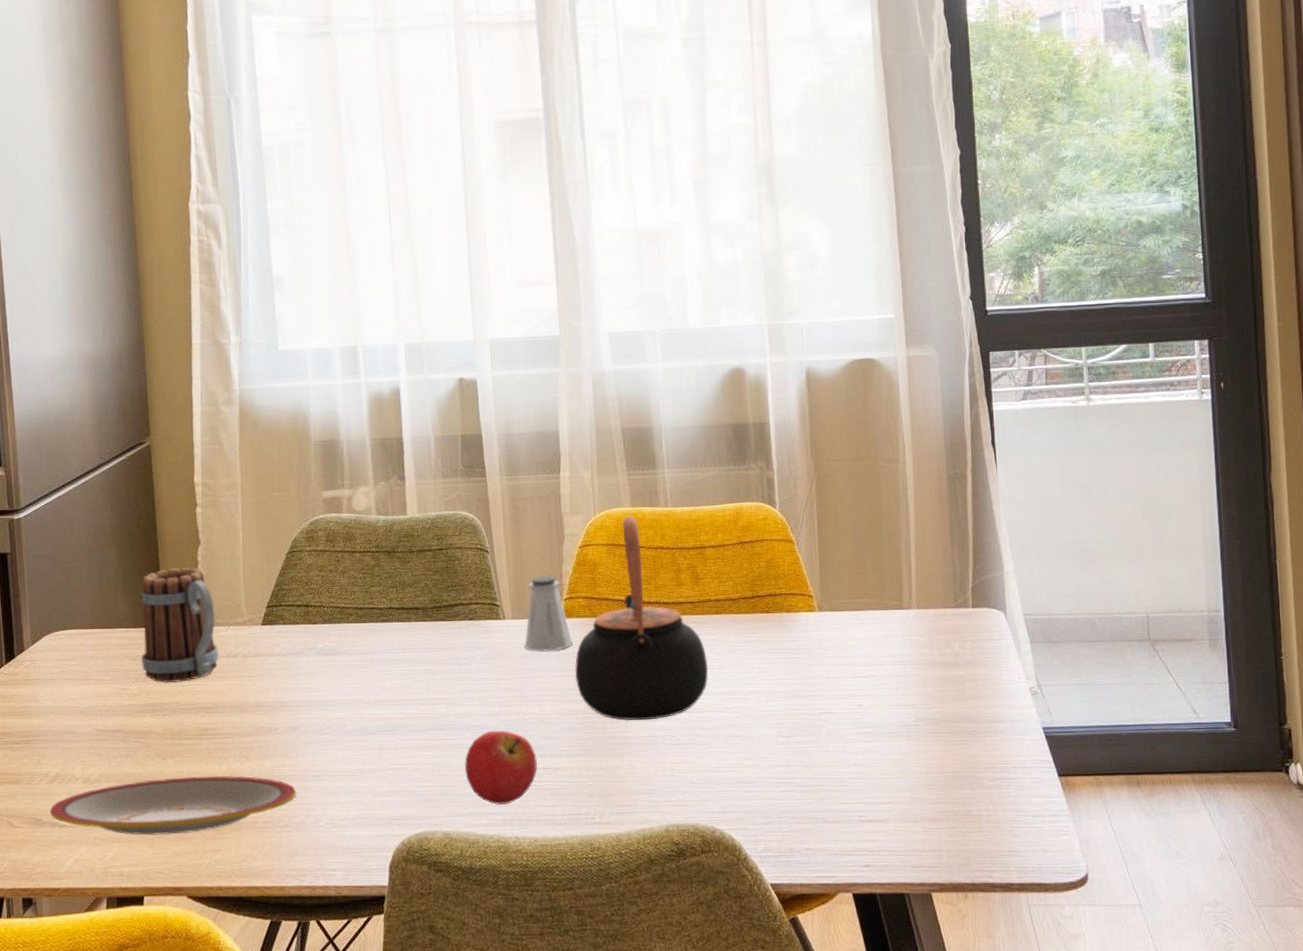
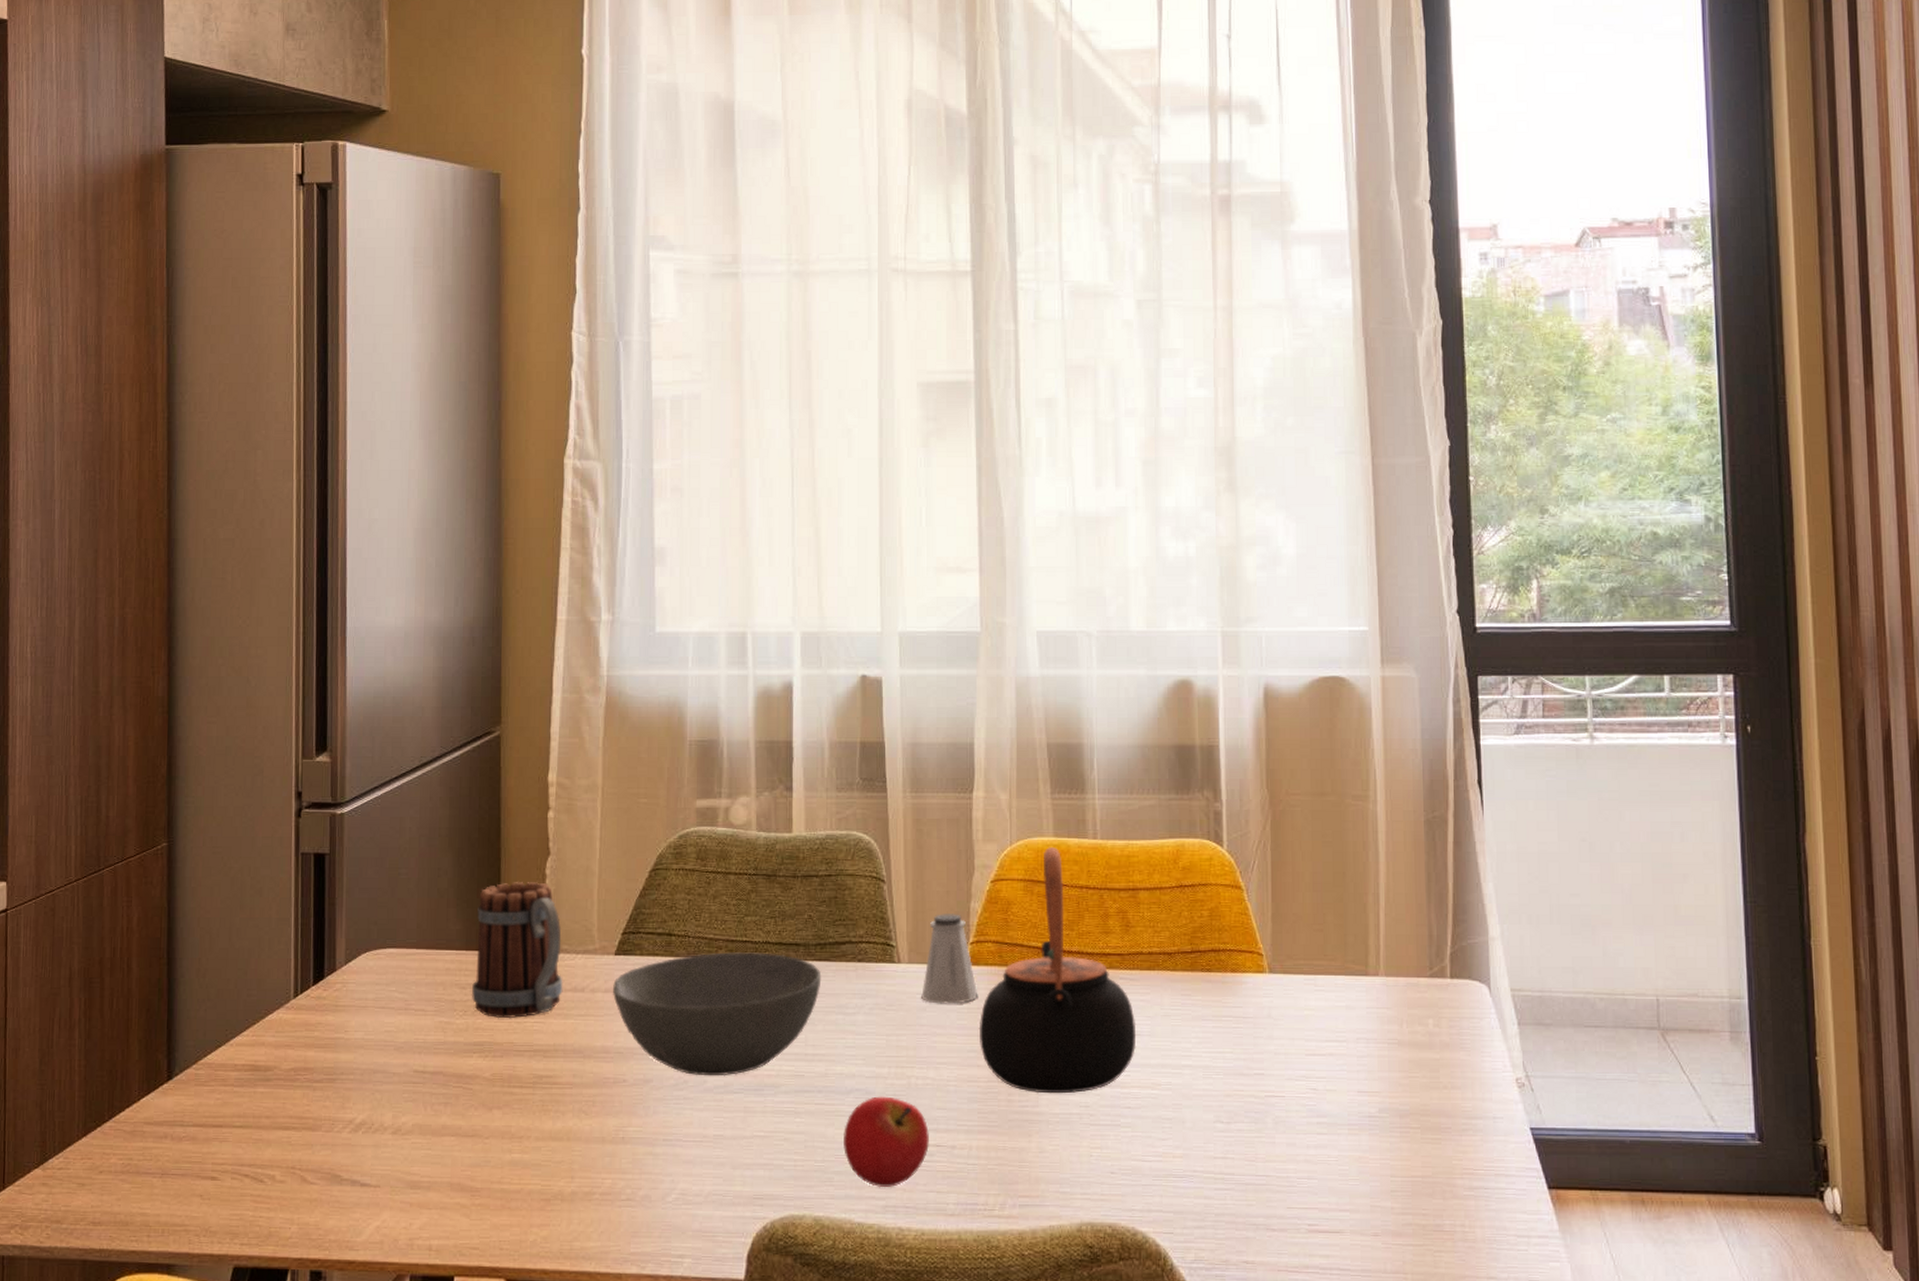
plate: present [50,776,297,836] -> none [351,1133,643,1202]
bowl: none [262,617,439,722] -> present [613,952,822,1076]

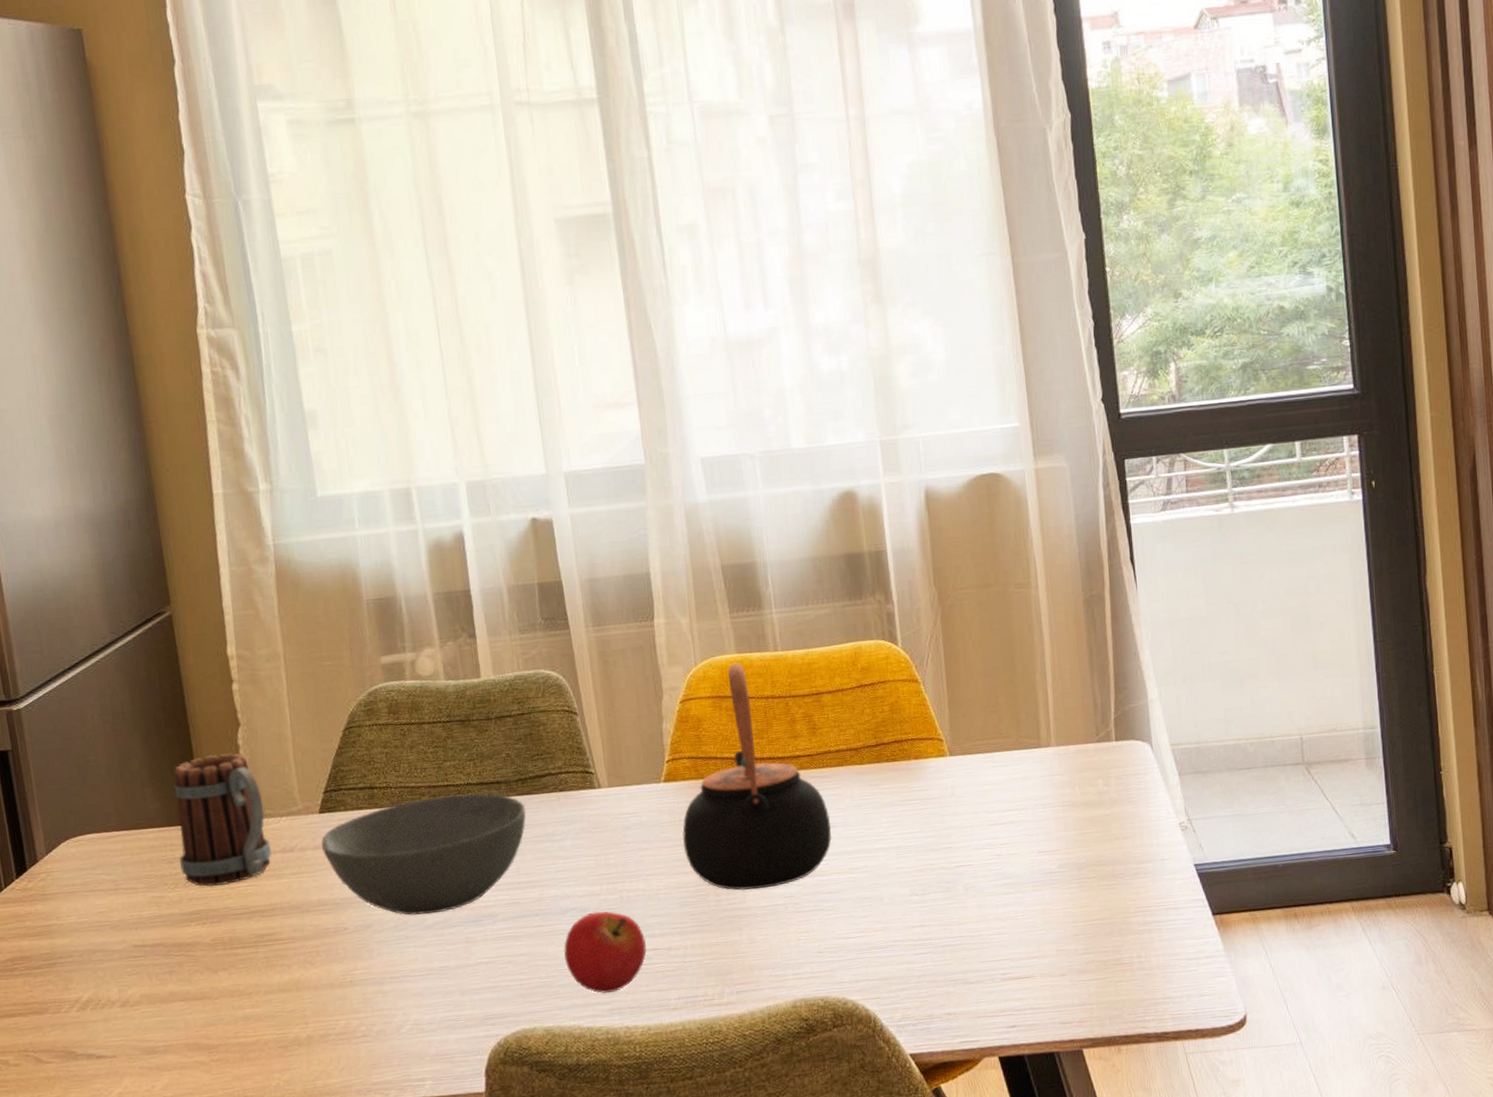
saltshaker: present [921,914,978,1004] -> none [624,736,679,822]

